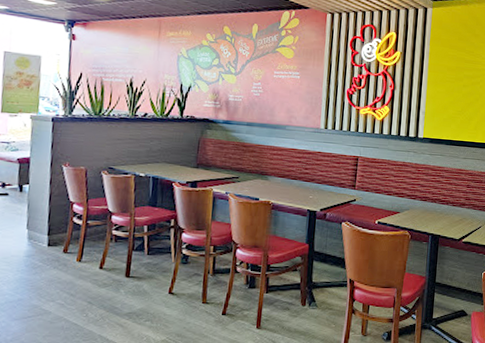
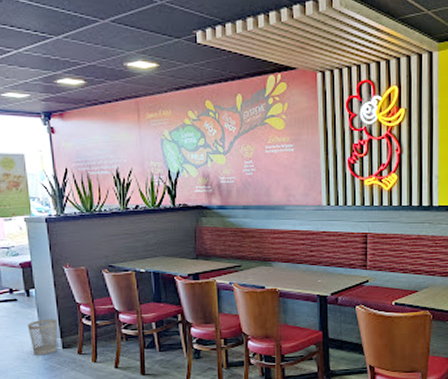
wastebasket: none [14,215,47,252] -> present [27,319,58,356]

